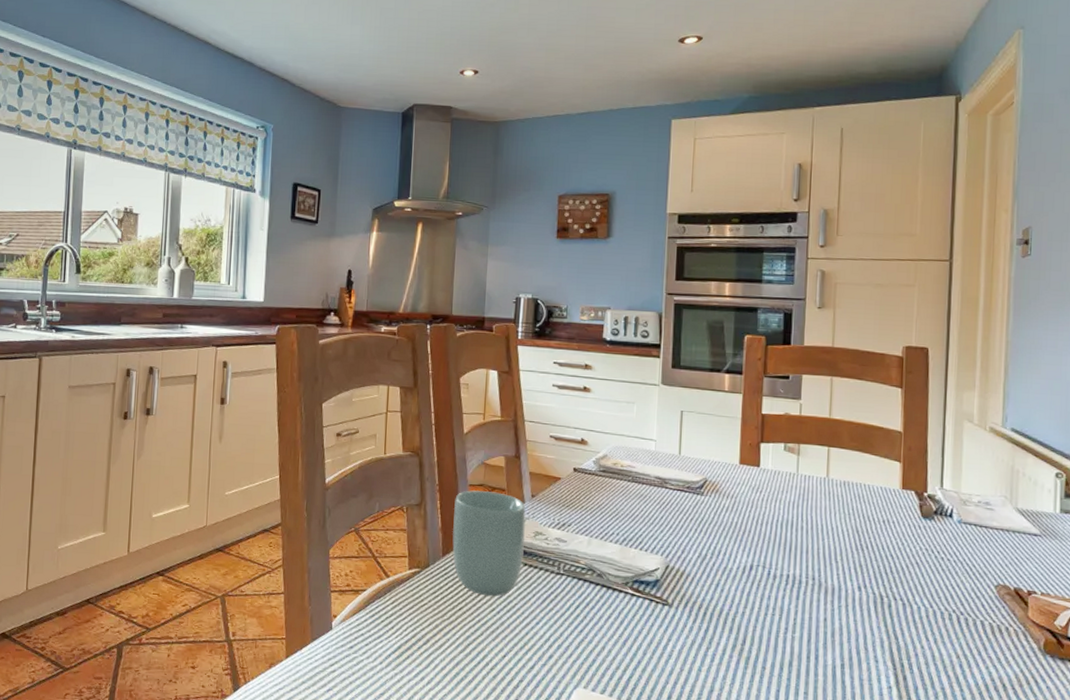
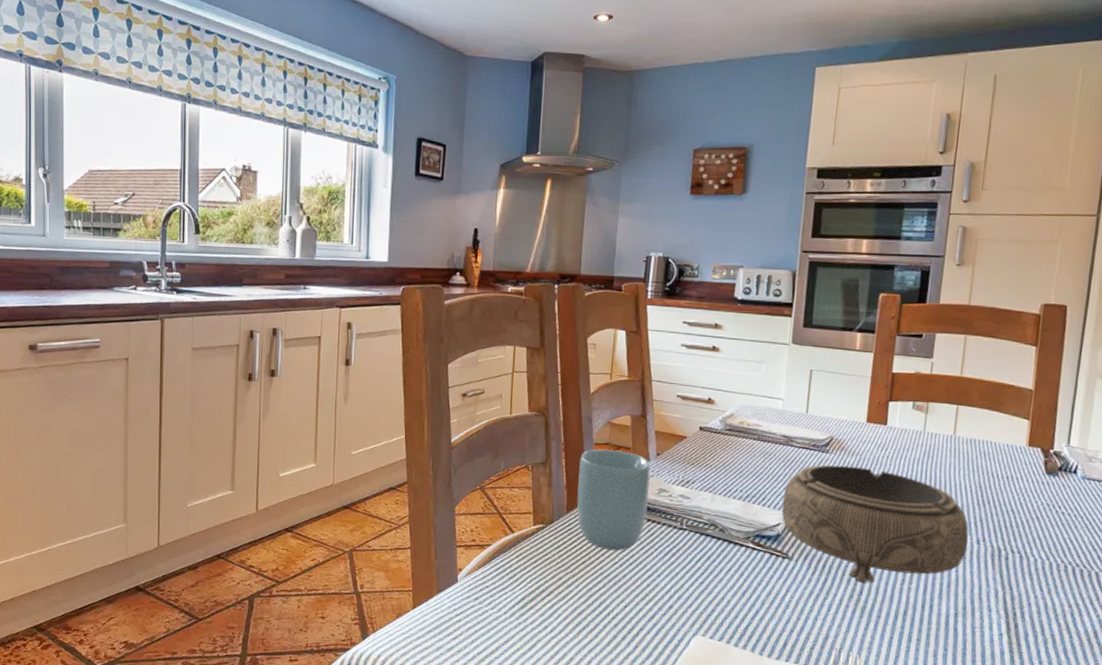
decorative bowl: none [659,507,849,632] -> present [781,465,969,583]

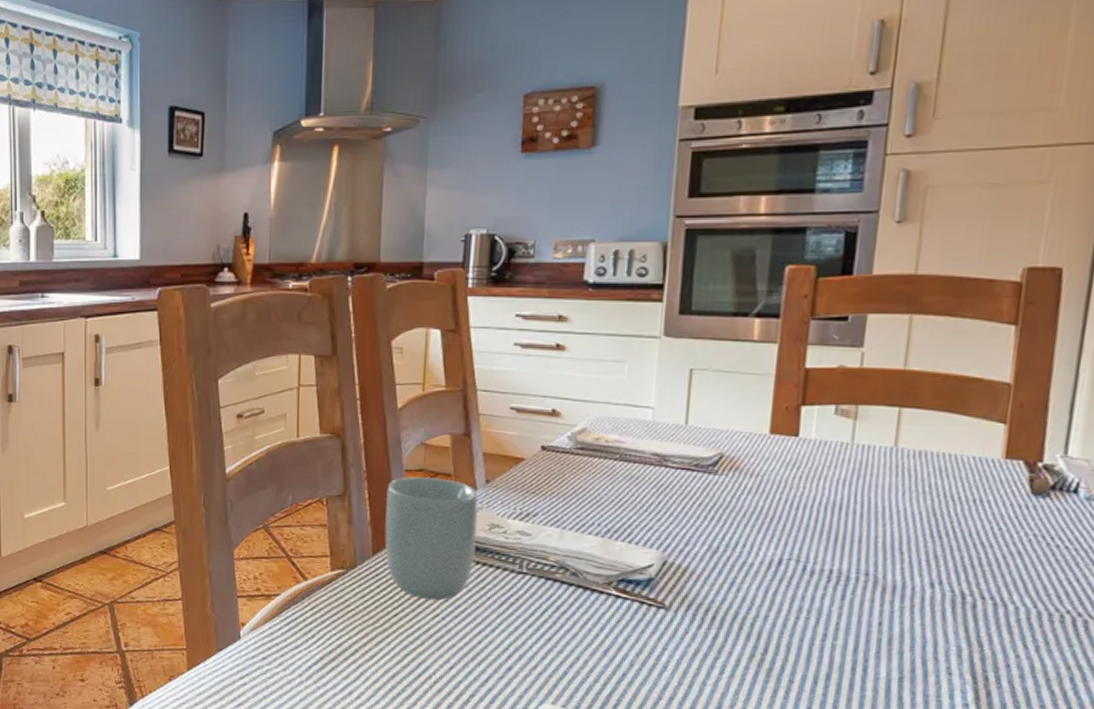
decorative bowl: present [781,465,969,583] -> none [654,489,919,639]

